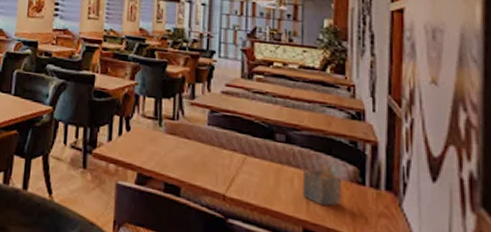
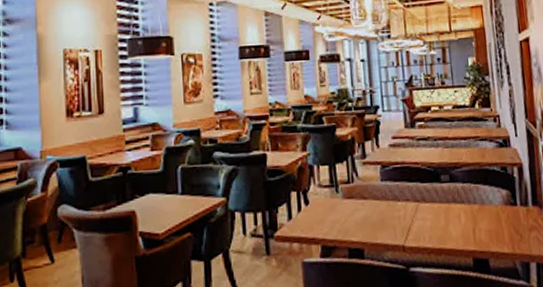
napkin holder: present [302,161,341,206] -> none [467,192,501,234]

